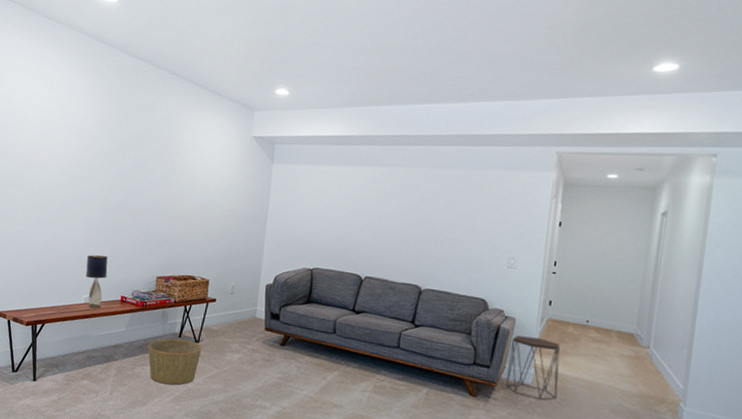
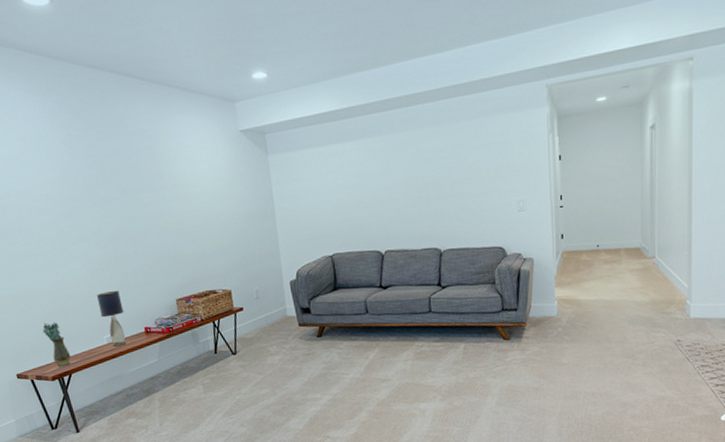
vase: none [30,270,50,315] -> present [42,321,71,366]
basket: present [147,338,202,385] -> none [185,354,242,403]
side table: present [506,335,560,401] -> none [533,271,581,329]

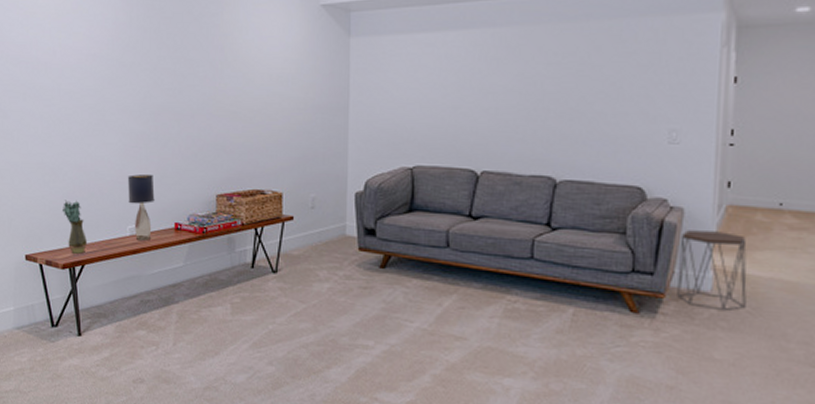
side table: none [533,271,581,329] -> present [677,230,747,312]

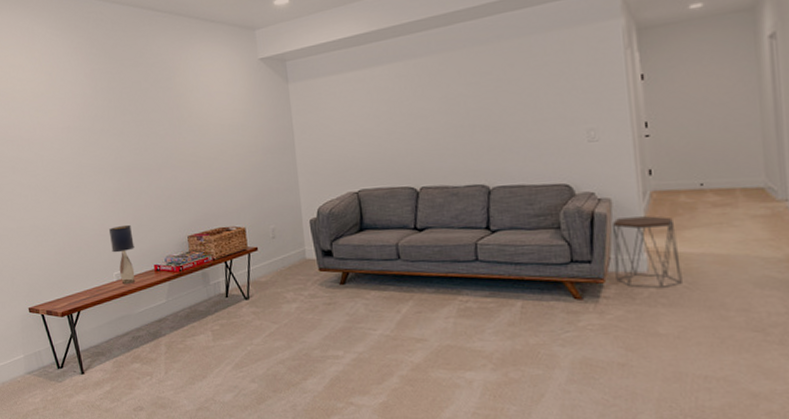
vase: present [61,199,88,254] -> none [55,255,81,302]

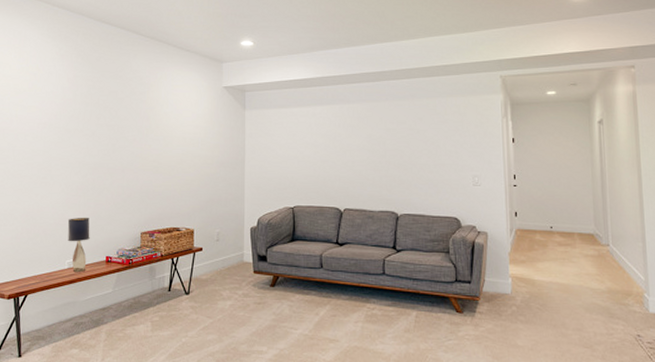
side table: present [611,216,682,289] -> none [487,248,536,309]

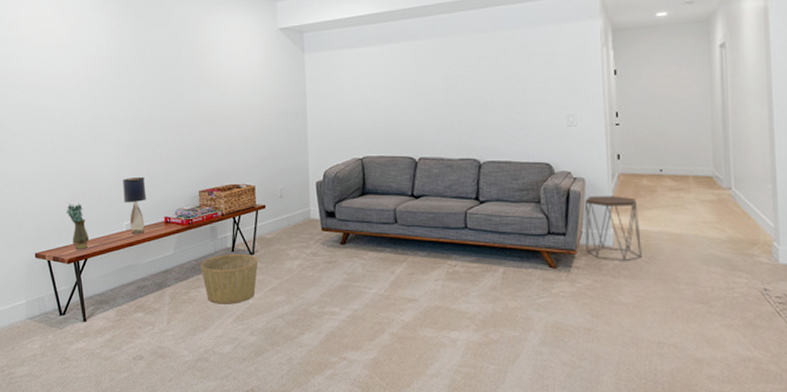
vase: none [10,240,32,285] -> present [66,203,90,249]
basket: none [137,293,193,342] -> present [200,254,259,304]
side table: none [487,248,536,309] -> present [584,196,642,262]

